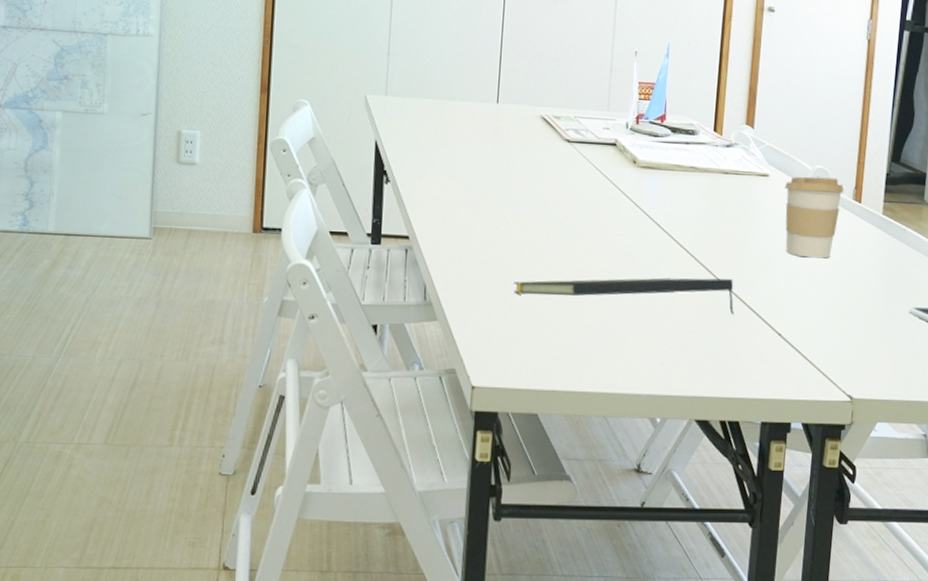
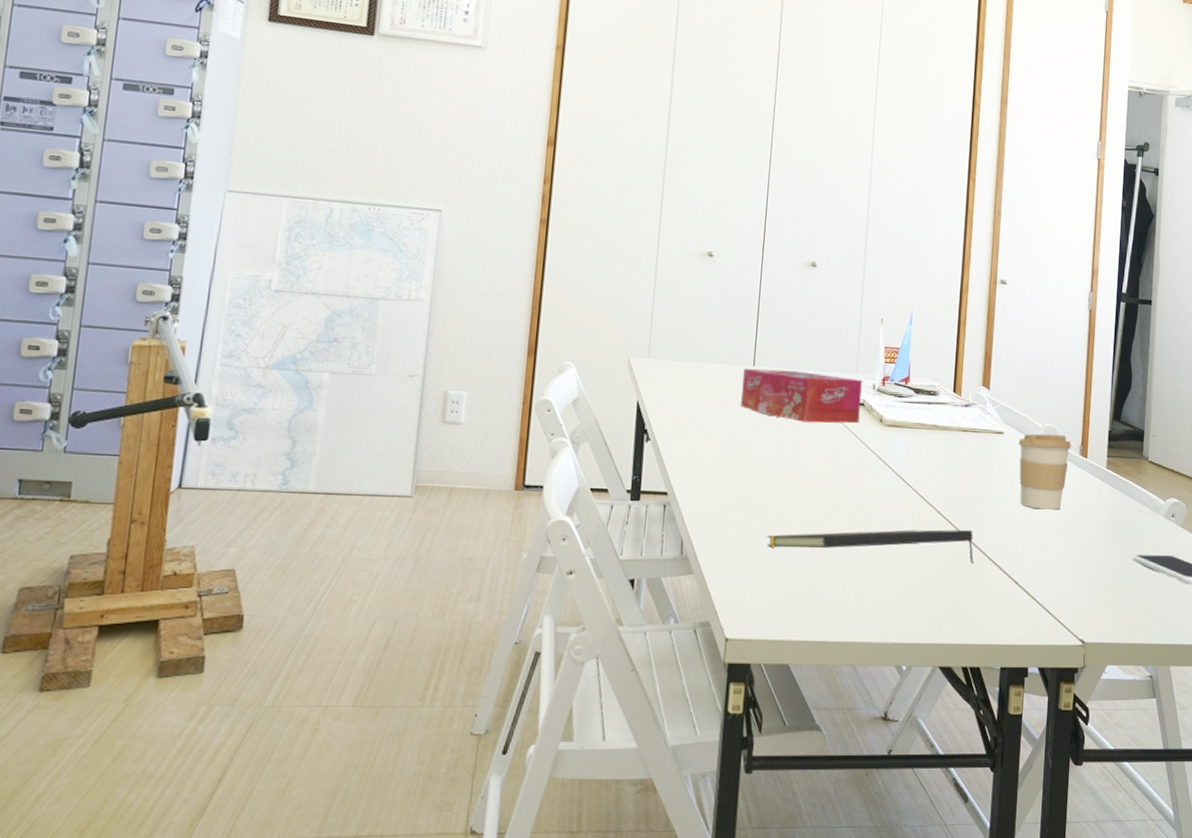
tissue box: none [484,105,614,165] -> present [741,368,862,424]

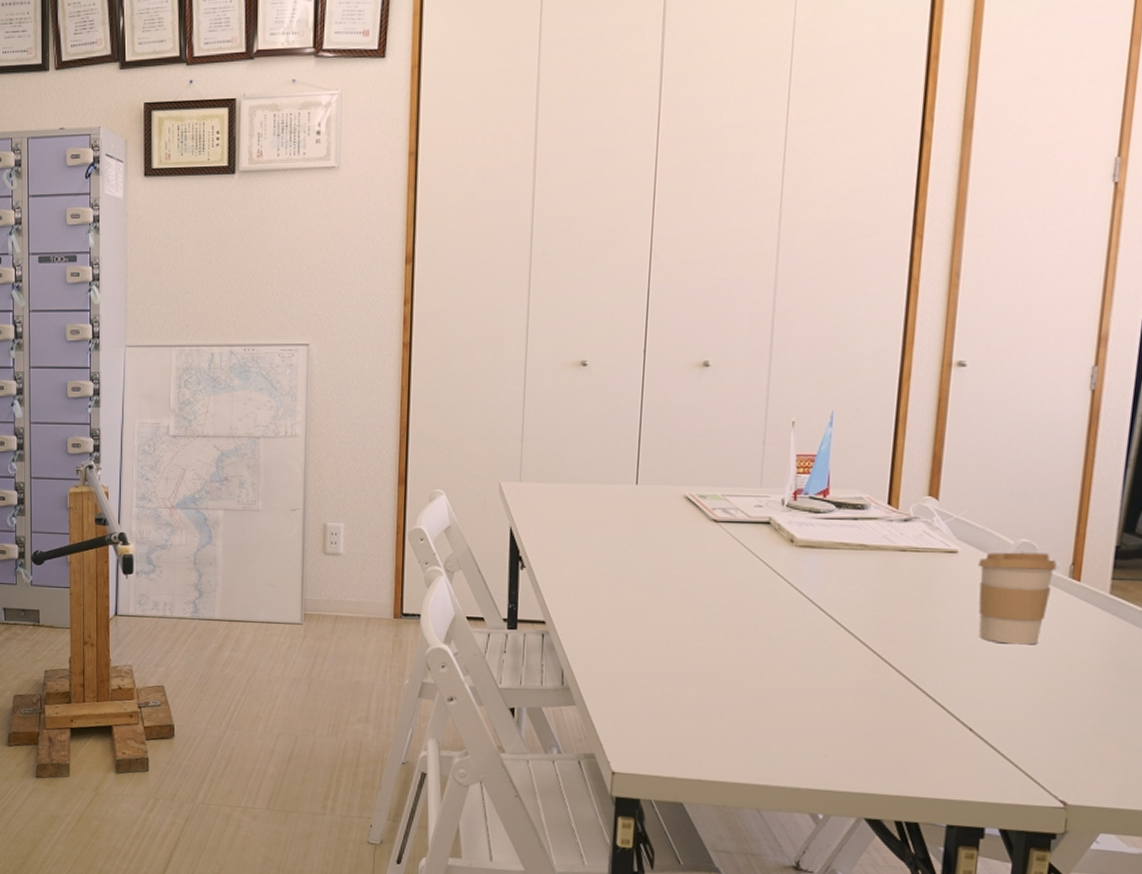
tissue box: present [741,368,862,424] -> none [623,487,768,546]
notepad: present [767,529,974,565] -> none [656,664,913,707]

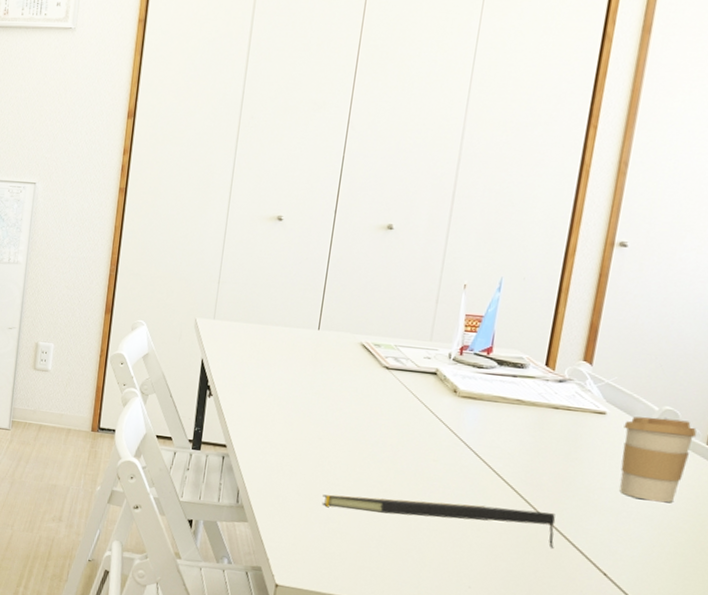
notepad: none [656,664,913,707] -> present [323,494,556,550]

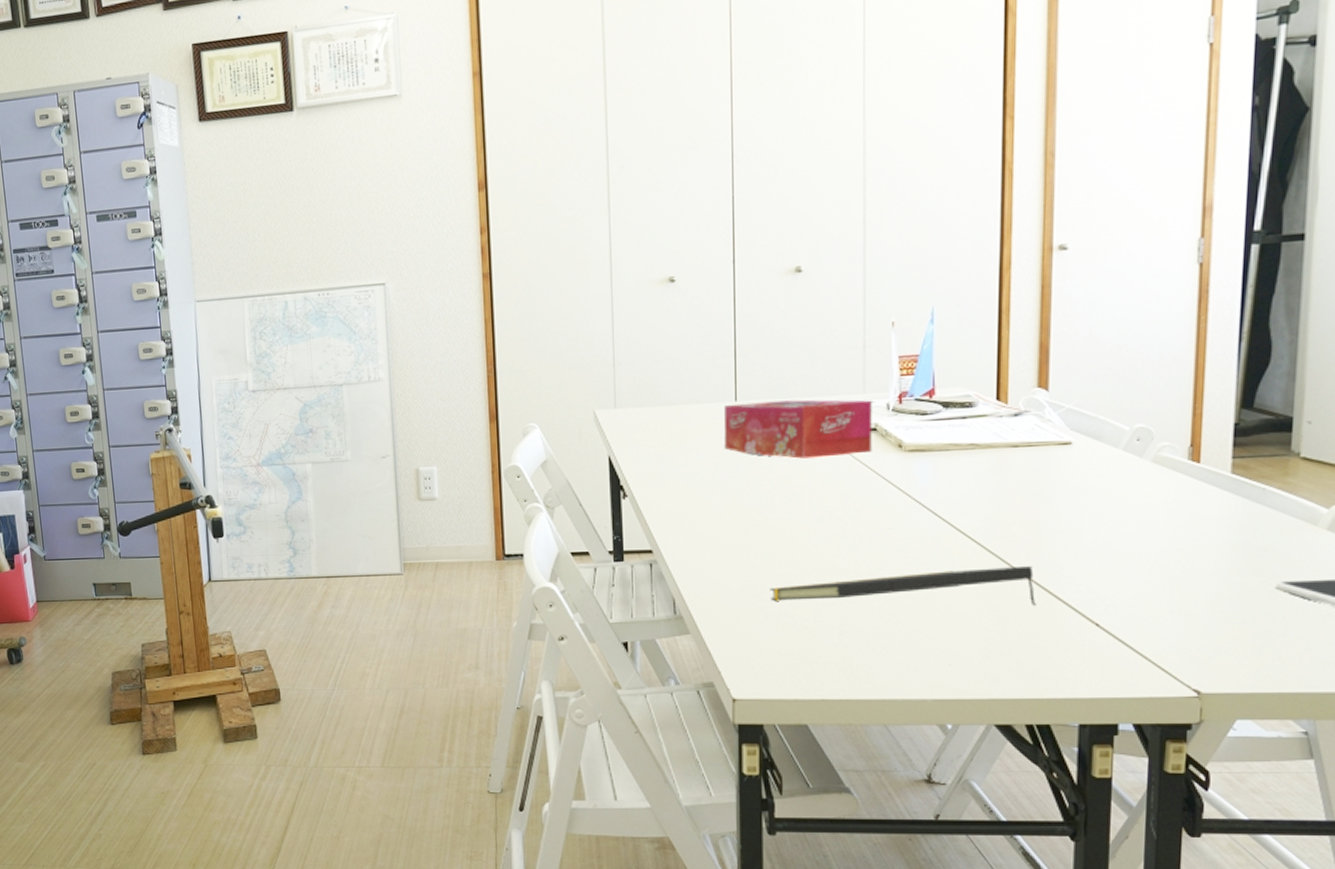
tissue box: none [303,331,437,393] -> present [724,399,872,459]
coffee cup: present [620,416,697,503] -> none [1094,436,1176,534]

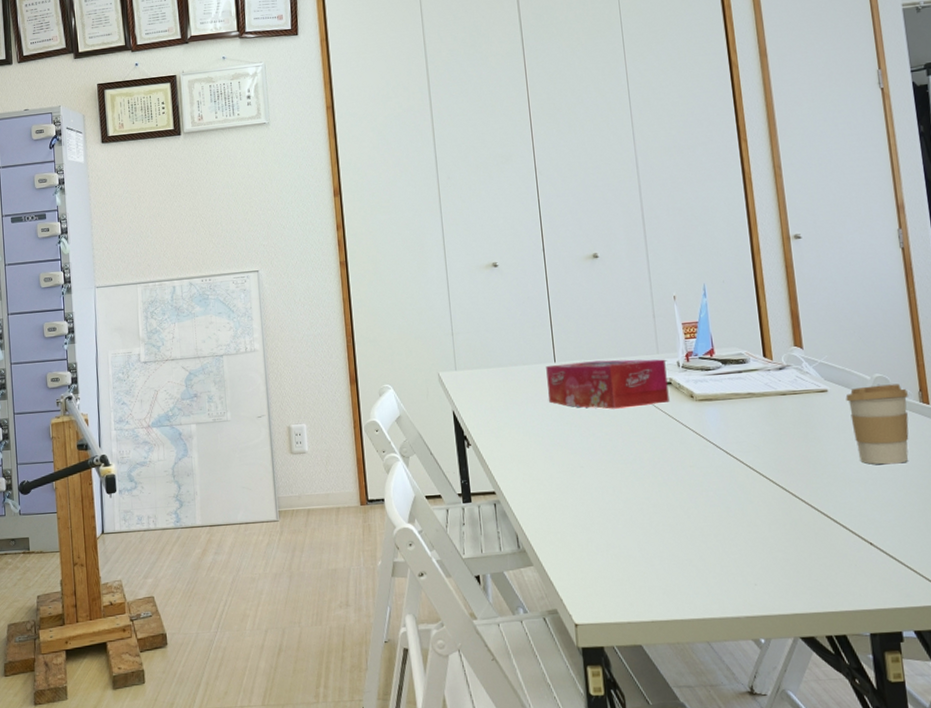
notepad: present [770,565,1036,607] -> none [598,494,820,533]
coffee cup: none [1094,436,1176,534] -> present [845,383,909,465]

